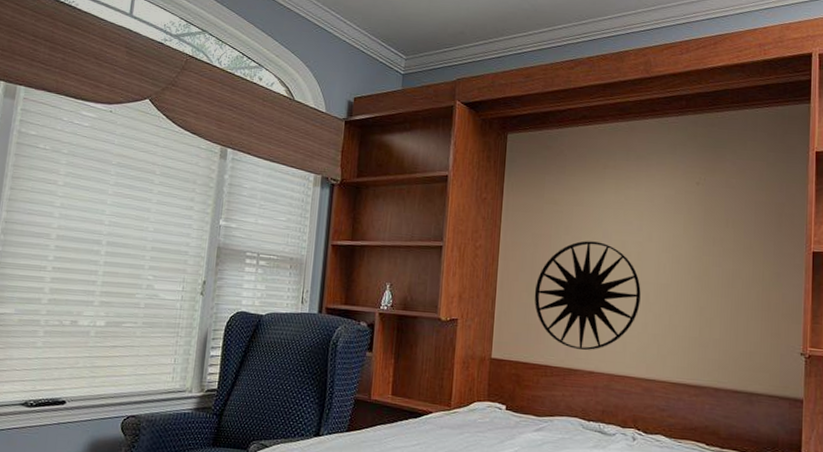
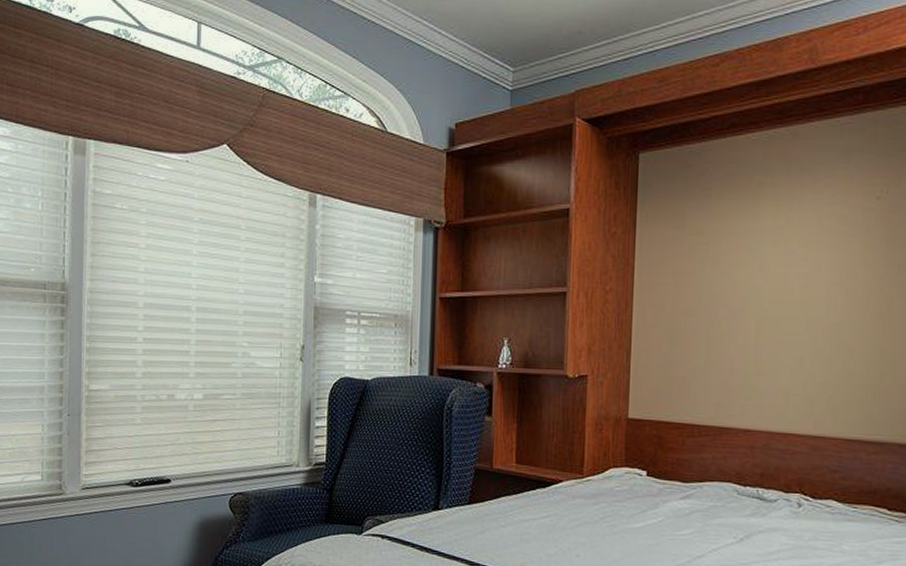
wall art: present [534,241,641,351] -> none [676,276,807,406]

